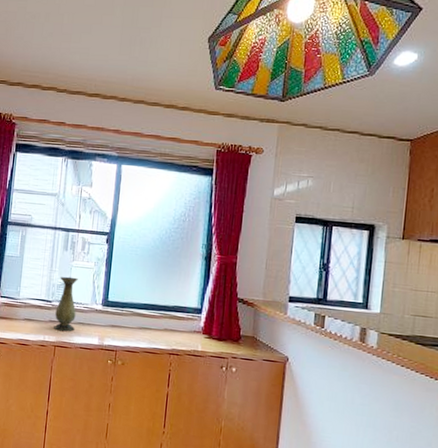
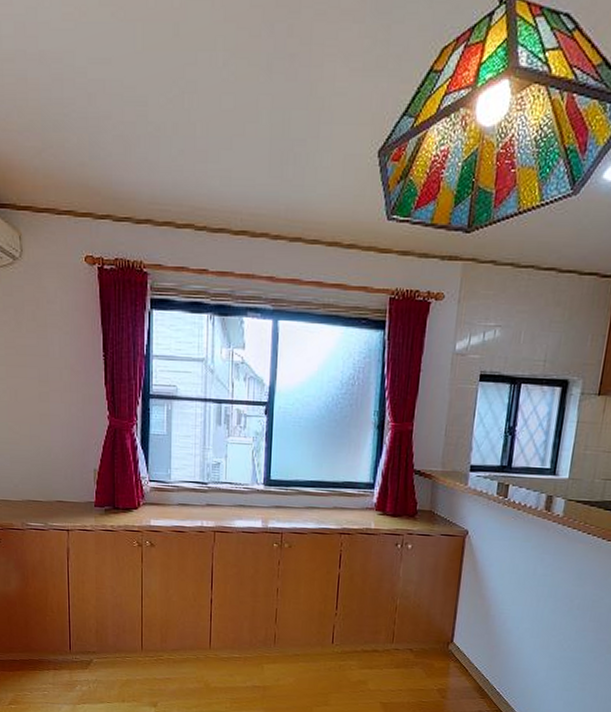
vase: present [54,276,78,332] -> none [212,454,236,516]

